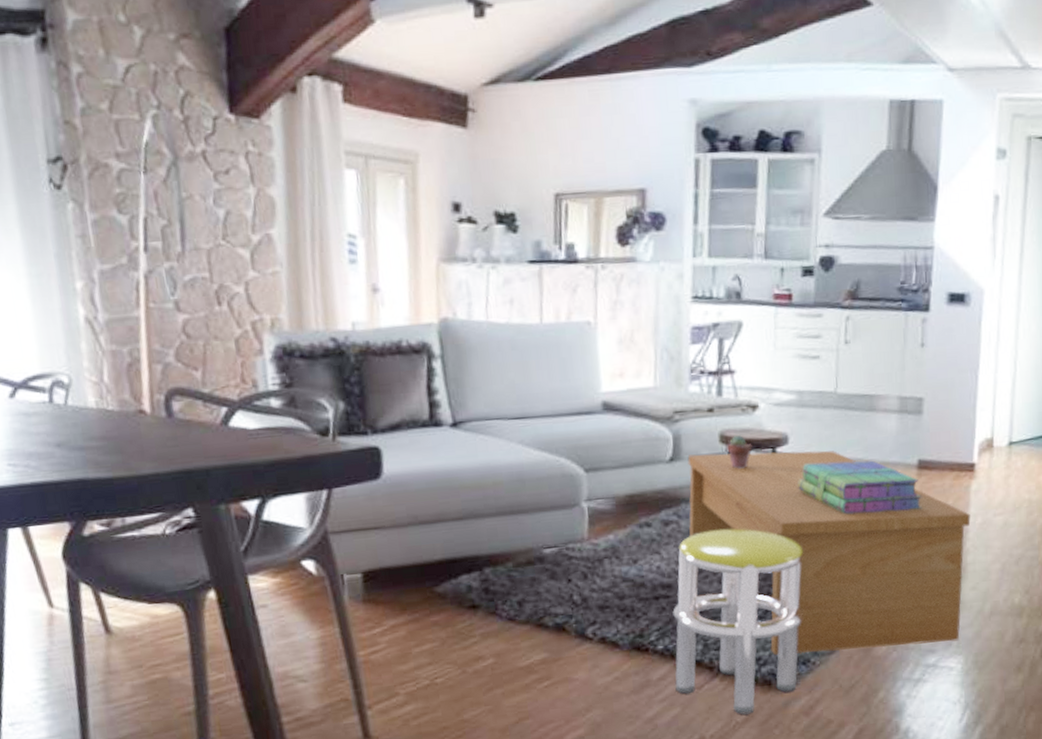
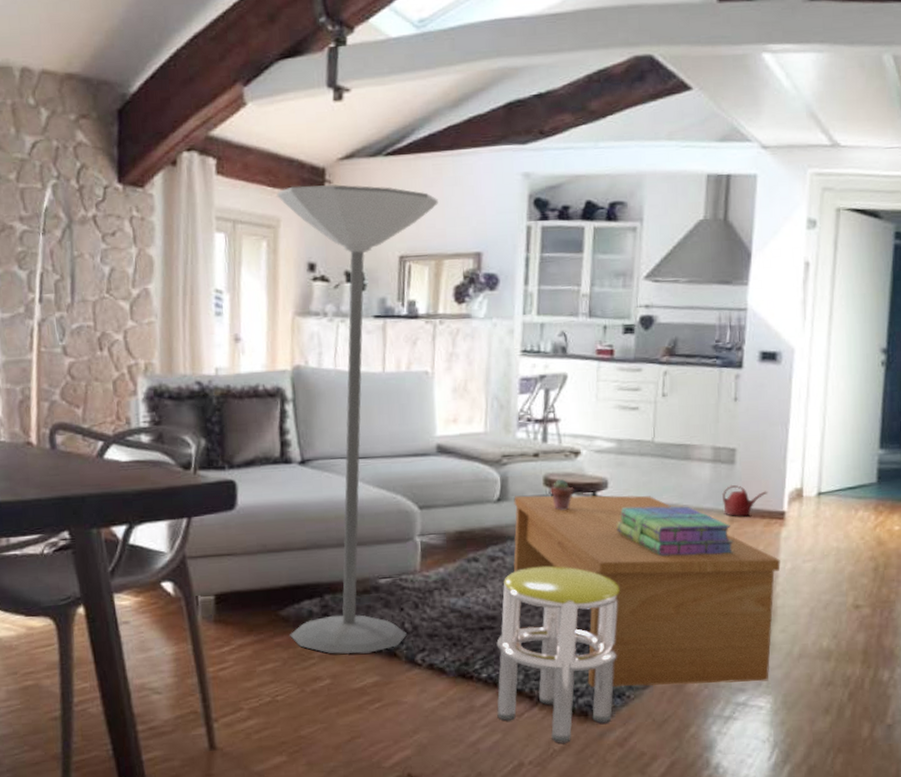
floor lamp: none [413,113,596,631] -> present [277,184,438,654]
watering can: none [910,436,958,471] -> present [723,484,769,517]

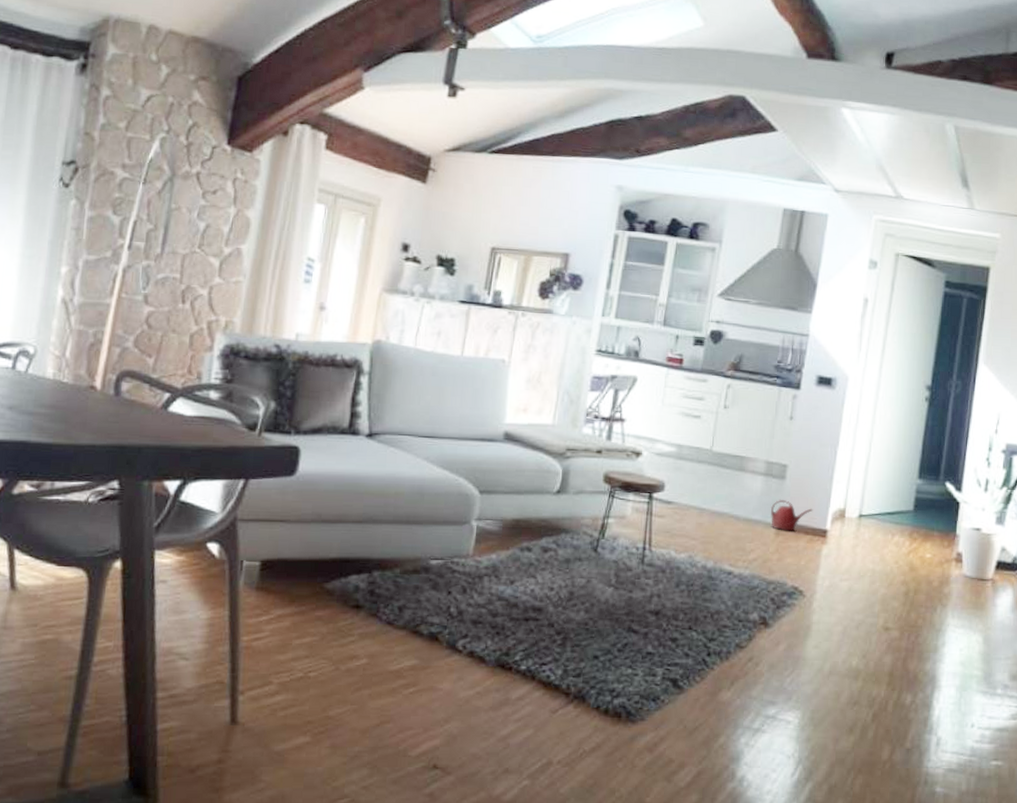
floor lamp: present [277,184,438,654] -> none [332,169,534,635]
stool: present [496,566,620,743] -> none [531,561,665,744]
coffee table: present [513,495,781,688] -> none [565,490,819,696]
potted succulent: present [550,478,574,510] -> none [609,477,632,508]
stack of books: present [616,506,735,557] -> none [668,511,779,567]

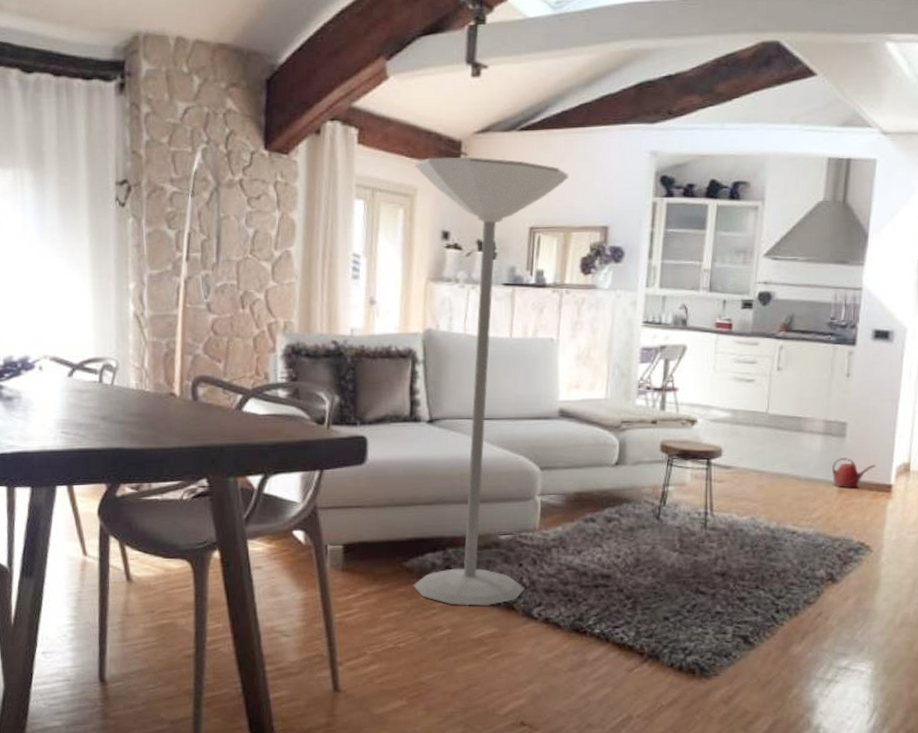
floor lamp: none [332,169,534,635] -> present [413,157,568,606]

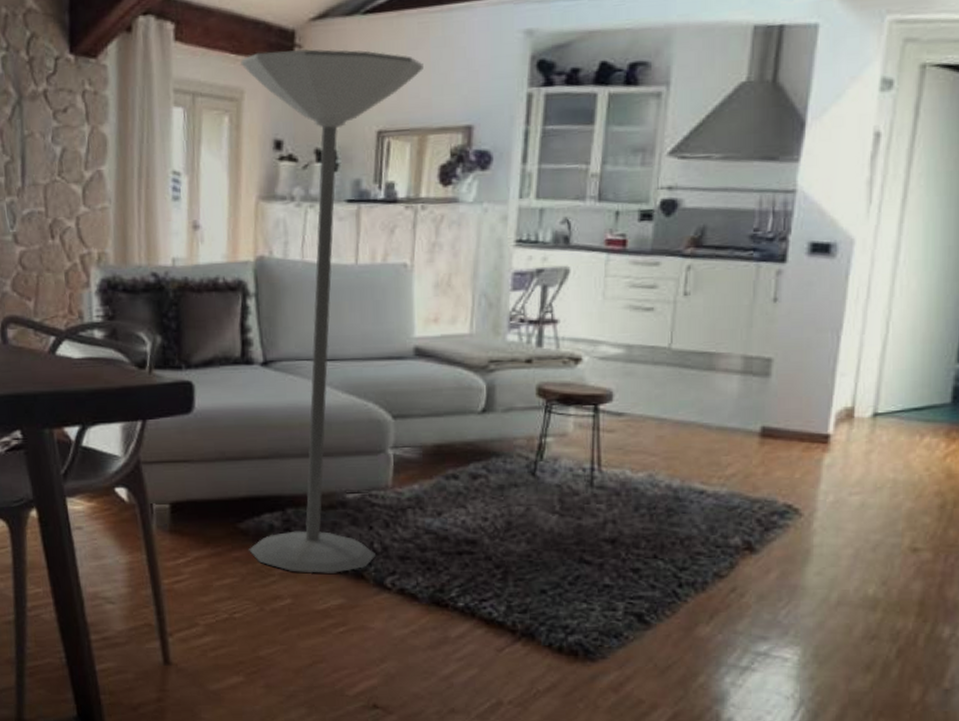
watering can: present [832,457,877,489] -> none [752,401,810,439]

